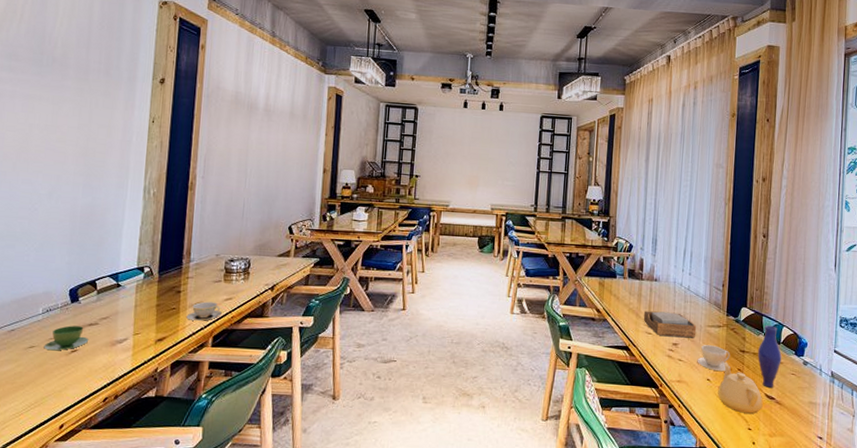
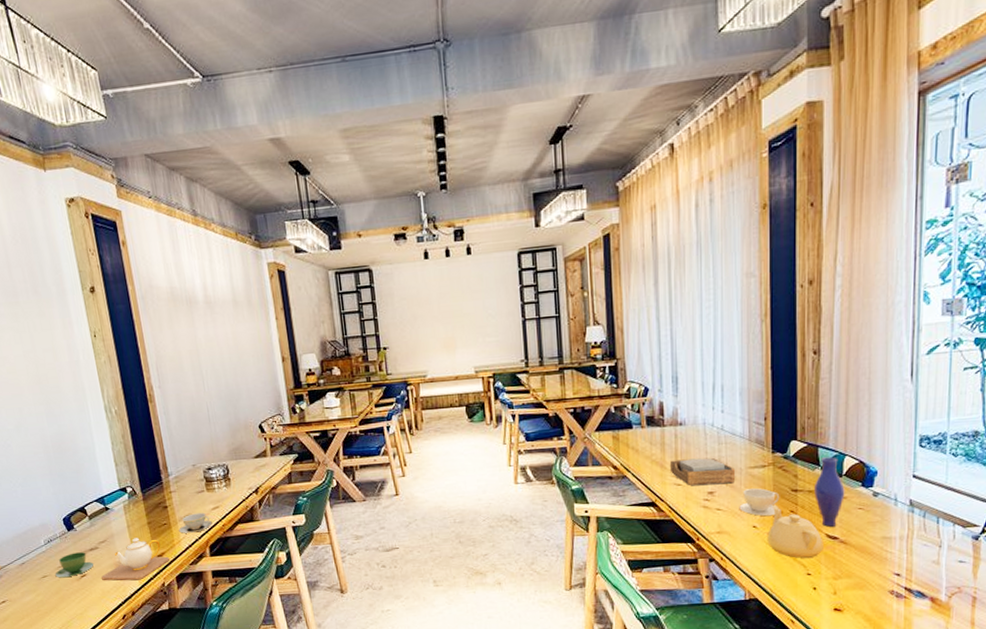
teapot: none [93,318,169,363] -> present [101,538,169,581]

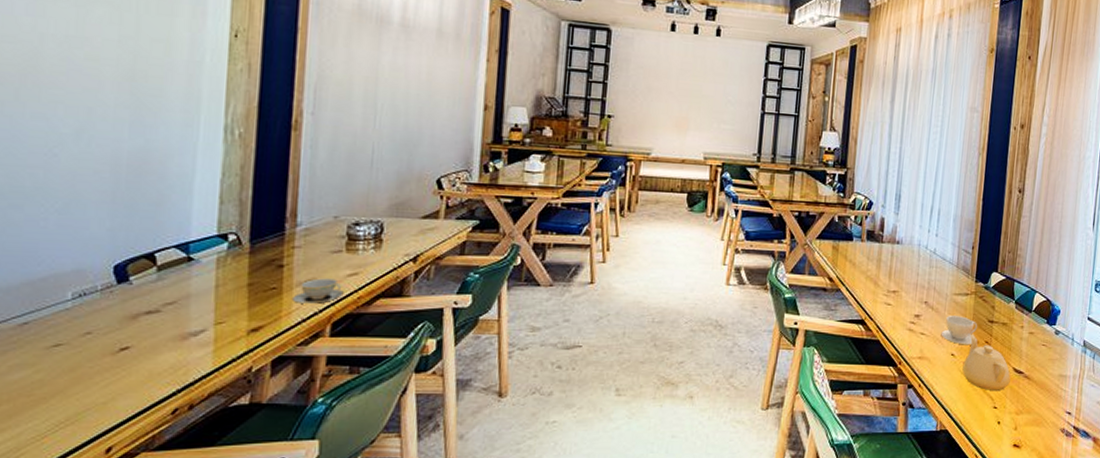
teacup: present [55,552,94,578] -> none [76,315,147,349]
teapot: present [101,538,169,581] -> none [154,302,268,361]
napkin holder: present [669,457,736,485] -> none [882,278,942,309]
vase: present [813,457,845,527] -> none [1007,292,1033,361]

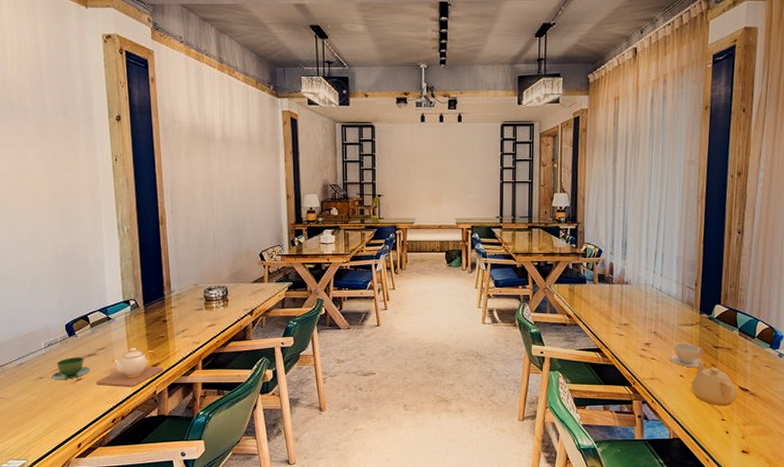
teacup: none [76,315,147,349] -> present [51,357,91,380]
teapot: none [154,302,268,361] -> present [96,347,163,387]
teacup: present [292,278,344,304] -> none [175,329,207,347]

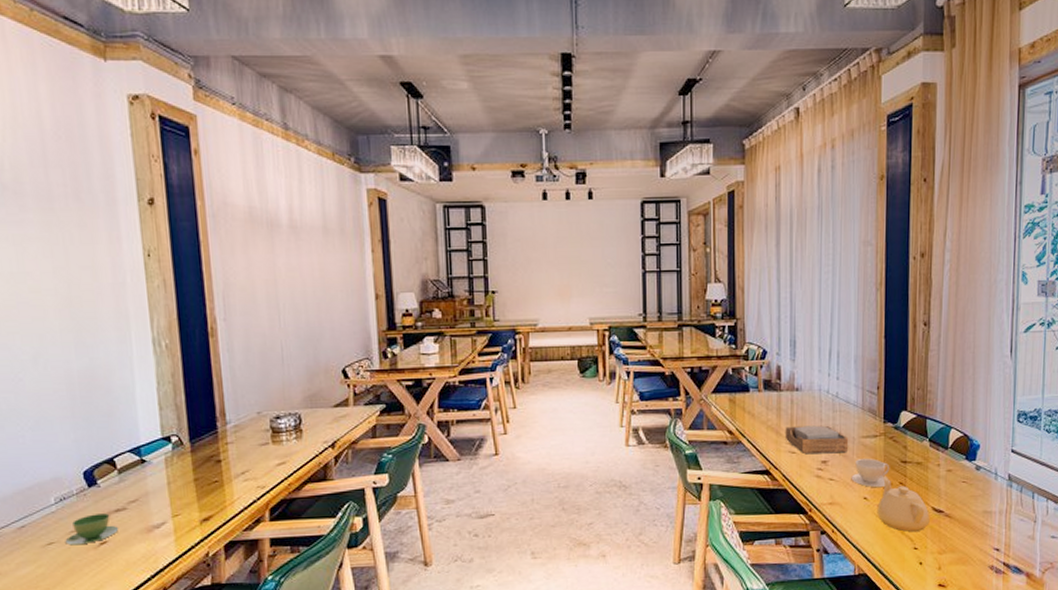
teapot: present [96,347,163,387] -> none [127,497,218,550]
napkin holder: none [614,313,669,337] -> present [785,425,849,453]

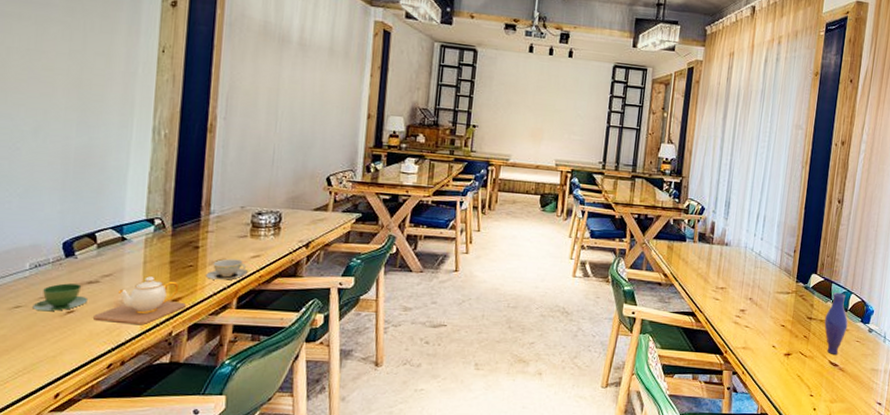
teapot: none [127,497,218,550] -> present [93,276,186,326]
teacup: none [233,469,276,493] -> present [206,258,248,280]
napkin holder: present [785,425,849,453] -> none [711,276,766,305]
teacup: present [851,459,891,488] -> none [763,311,798,339]
teapot: present [877,476,931,532] -> none [782,328,827,380]
vase: none [921,429,950,500] -> present [824,292,848,355]

